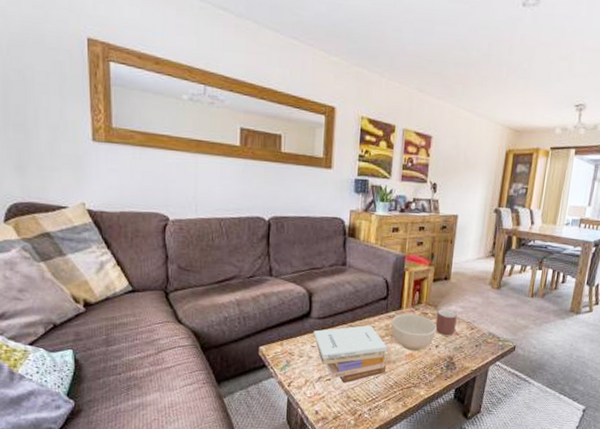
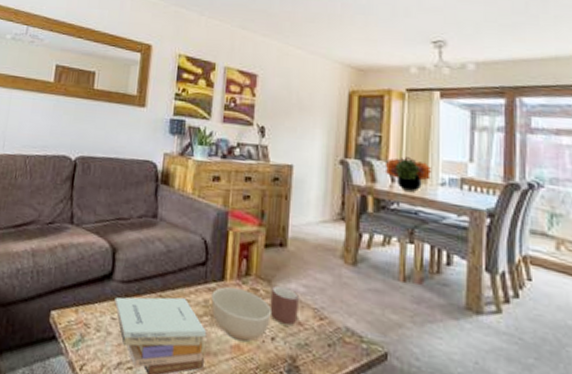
flower arrangement: none [527,204,561,231] -> present [384,157,433,192]

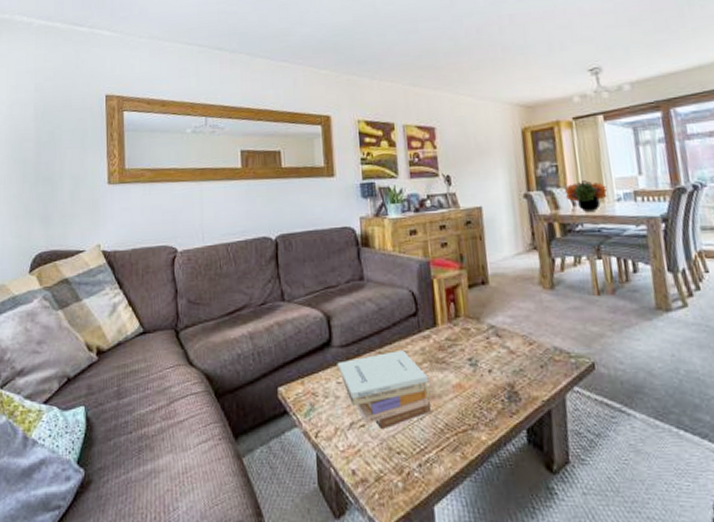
bowl: present [211,286,271,342] -> none [427,330,485,380]
mug: present [269,285,299,327] -> none [480,320,510,357]

